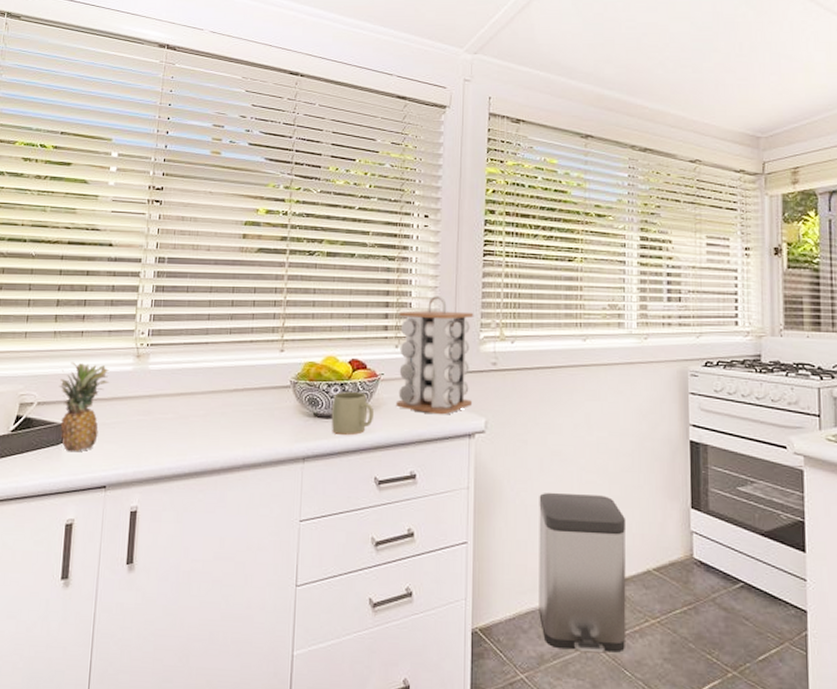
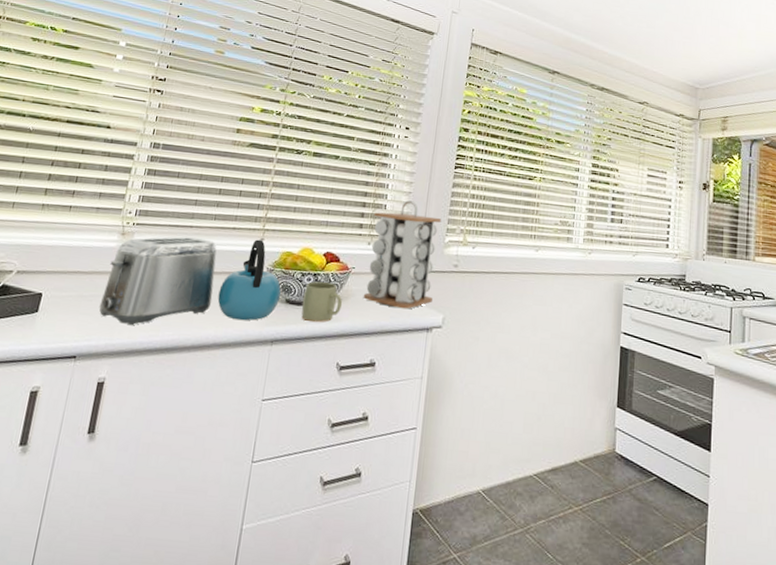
fruit: present [58,362,110,452] -> none [36,234,92,322]
toaster: none [123,354,237,450] -> present [99,236,217,325]
kettle: none [242,351,307,439] -> present [217,239,281,321]
pedal bin: present [539,493,627,653] -> none [475,386,560,537]

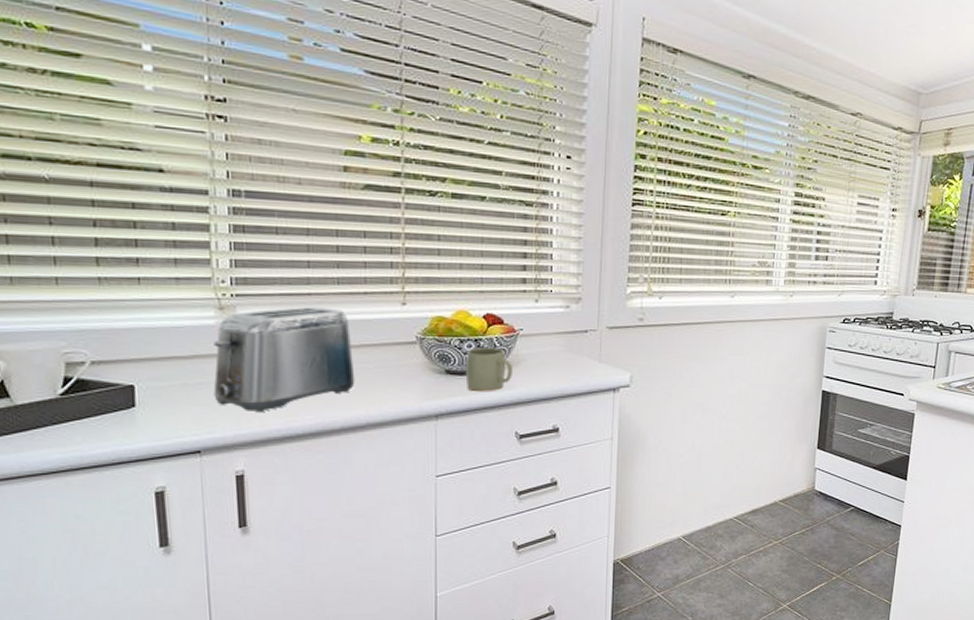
kettle: present [217,239,281,321] -> none [361,304,437,397]
spice rack: present [363,200,442,309] -> none [536,247,621,370]

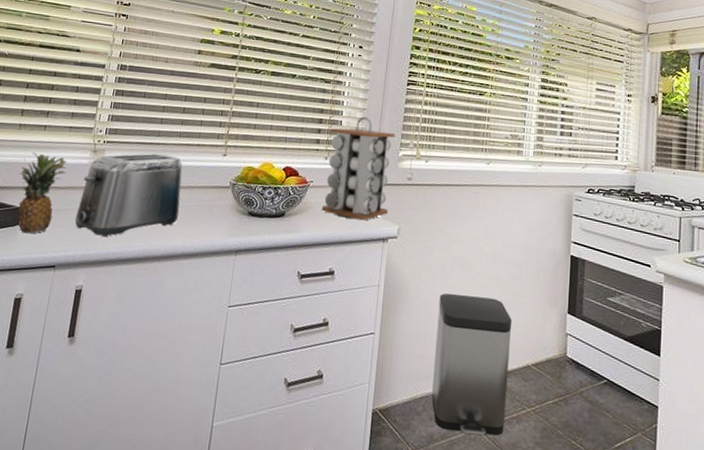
fruit: none [117,314,187,416] -> present [17,152,67,234]
mug: present [465,347,512,393] -> none [263,194,302,234]
spice rack: none [536,247,621,370] -> present [321,116,396,221]
pedal bin: none [676,441,760,571] -> present [432,293,513,436]

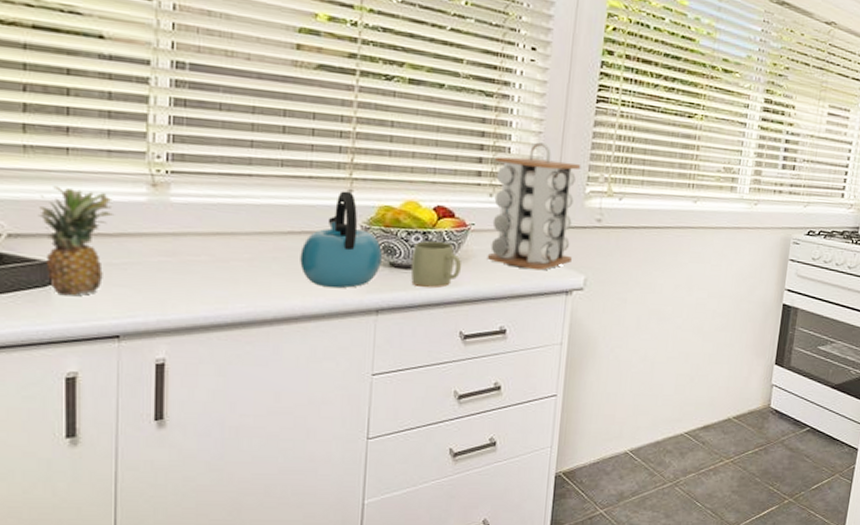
toaster: present [74,153,183,236] -> none [138,188,293,297]
kettle: none [184,155,244,232] -> present [300,191,382,288]
mug: none [263,194,302,234] -> present [410,240,461,289]
pedal bin: present [432,293,513,436] -> none [622,349,715,489]

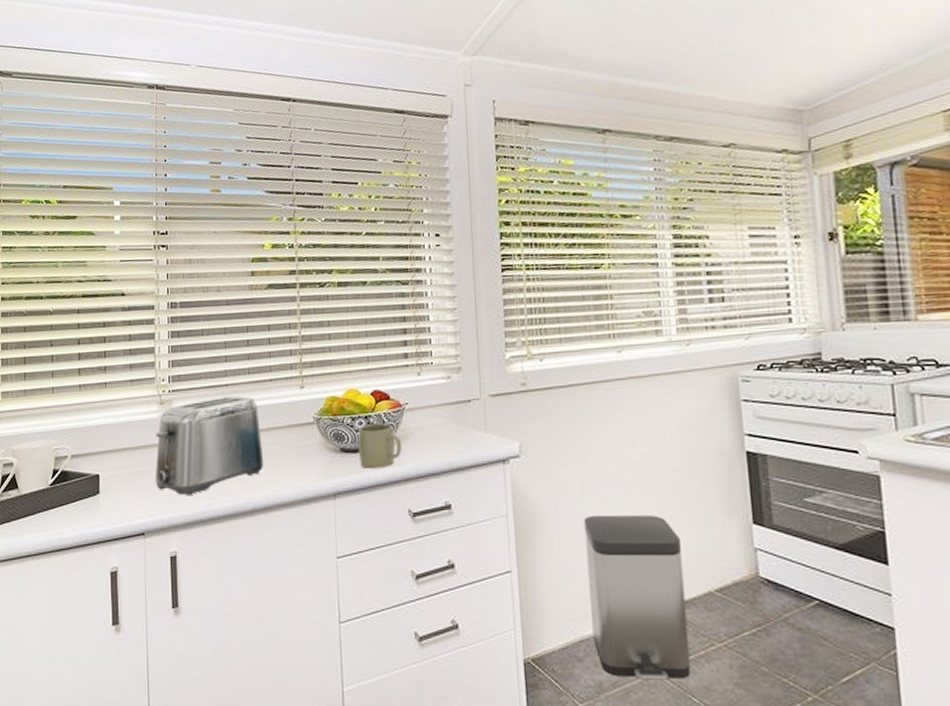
fruit: present [38,186,115,296] -> none [89,413,137,502]
toaster: none [138,188,293,297] -> present [155,396,264,495]
kettle: present [300,191,382,288] -> none [268,388,333,477]
spice rack: present [487,142,581,271] -> none [418,318,503,442]
pedal bin: none [622,349,715,489] -> present [584,515,691,680]

